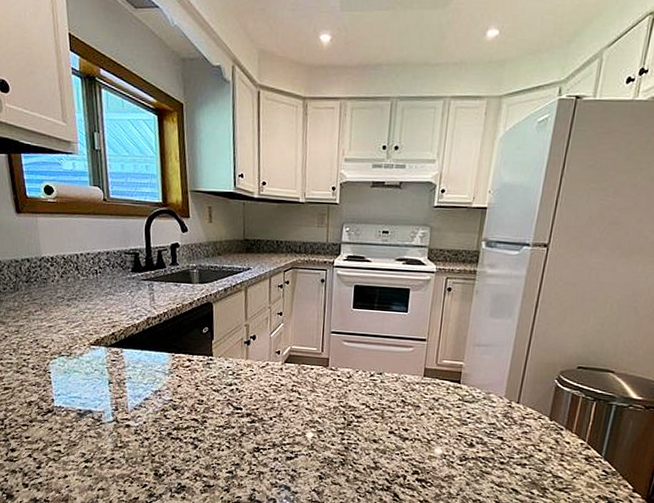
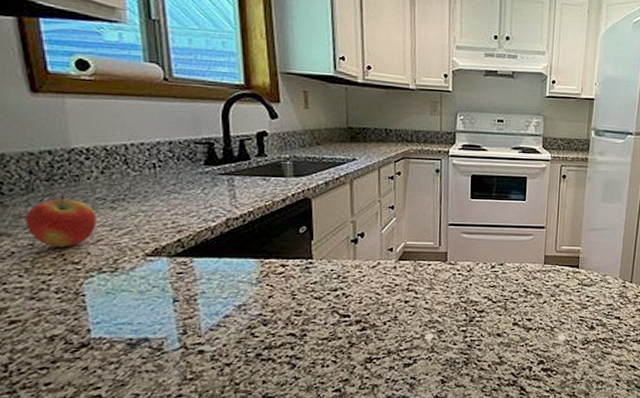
apple: none [13,293,57,335] -> present [25,194,96,248]

